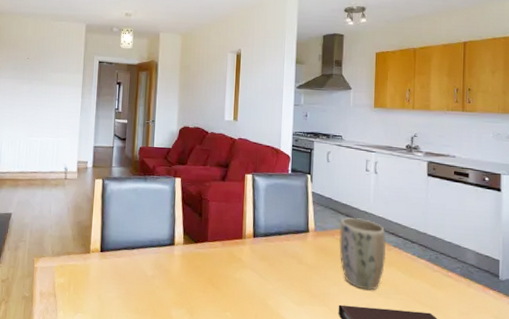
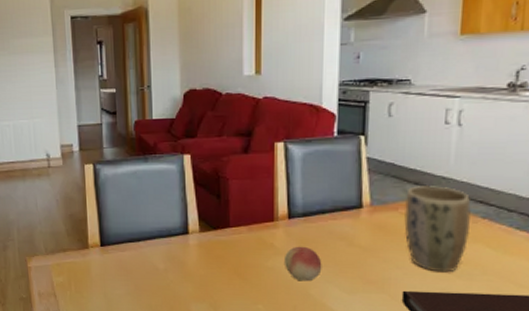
fruit: none [249,261,278,293] -> present [285,246,322,282]

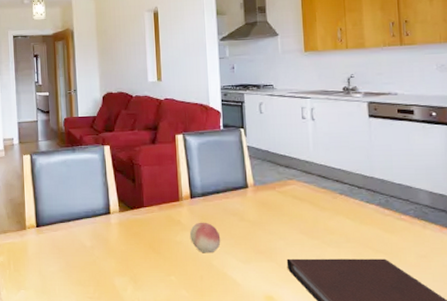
plant pot: present [404,184,472,273] -> none [280,167,333,241]

